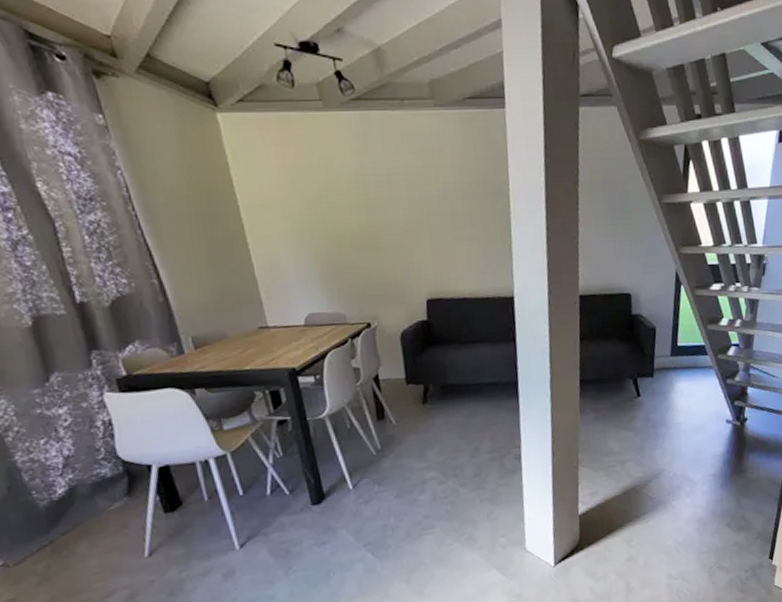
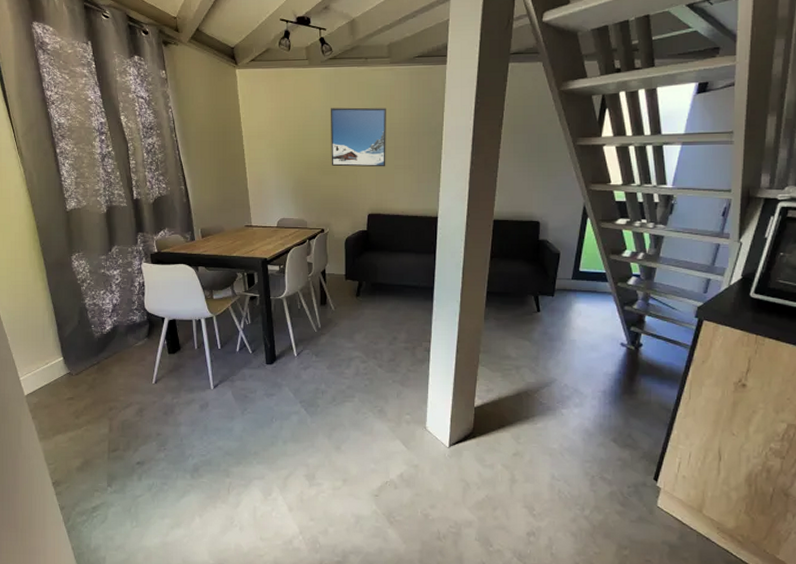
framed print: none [361,163,443,241] -> present [331,107,386,167]

